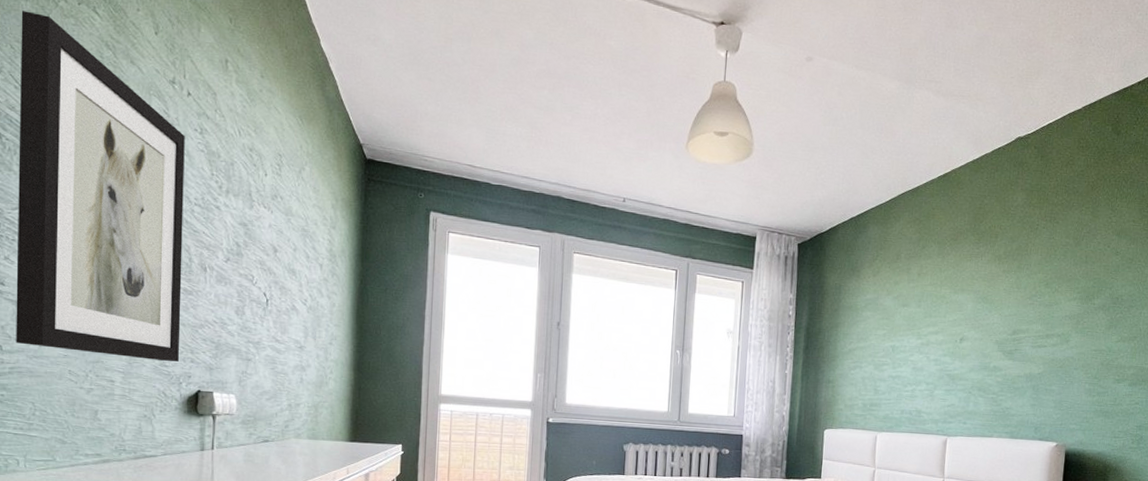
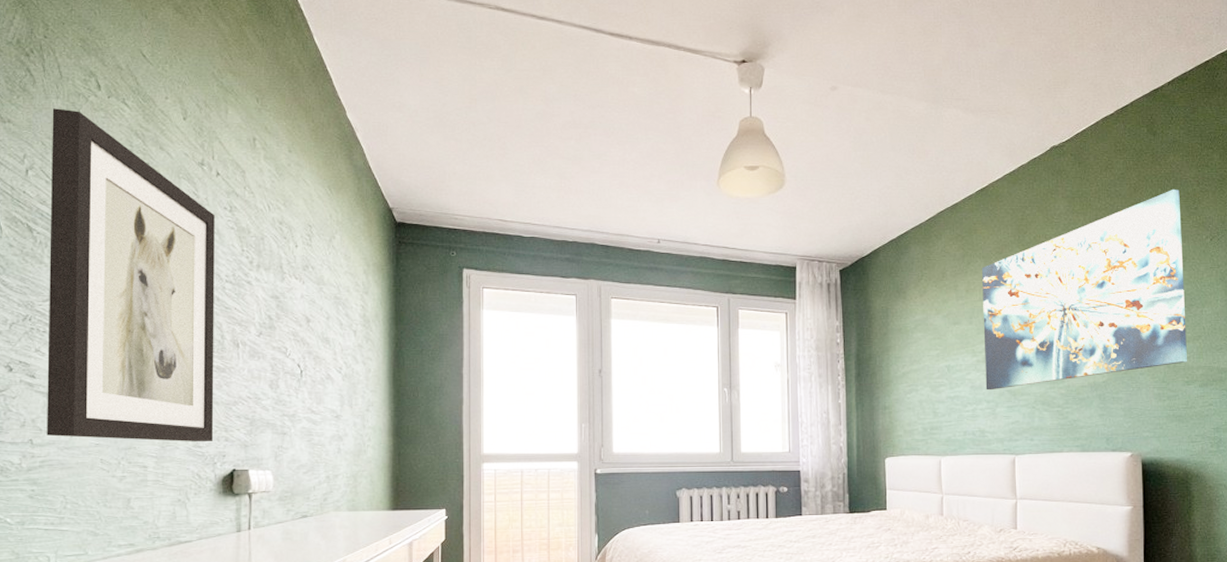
wall art: none [926,190,1135,373] -> present [981,189,1187,391]

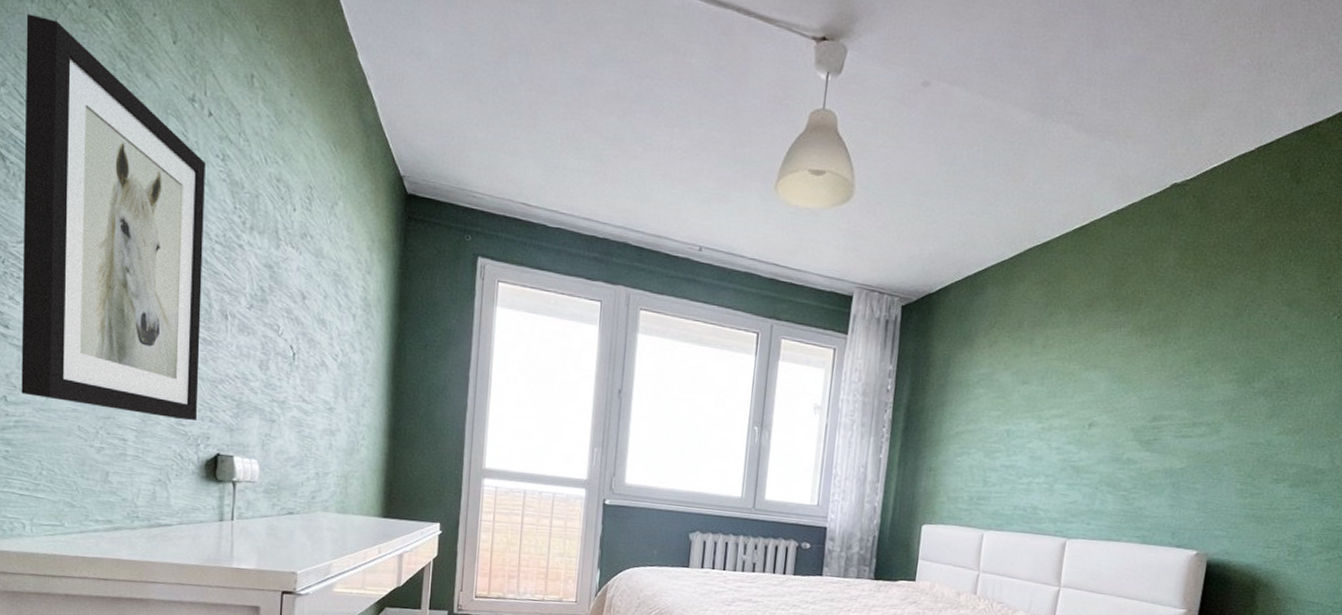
wall art: present [981,189,1187,391] -> none [1046,251,1314,464]

